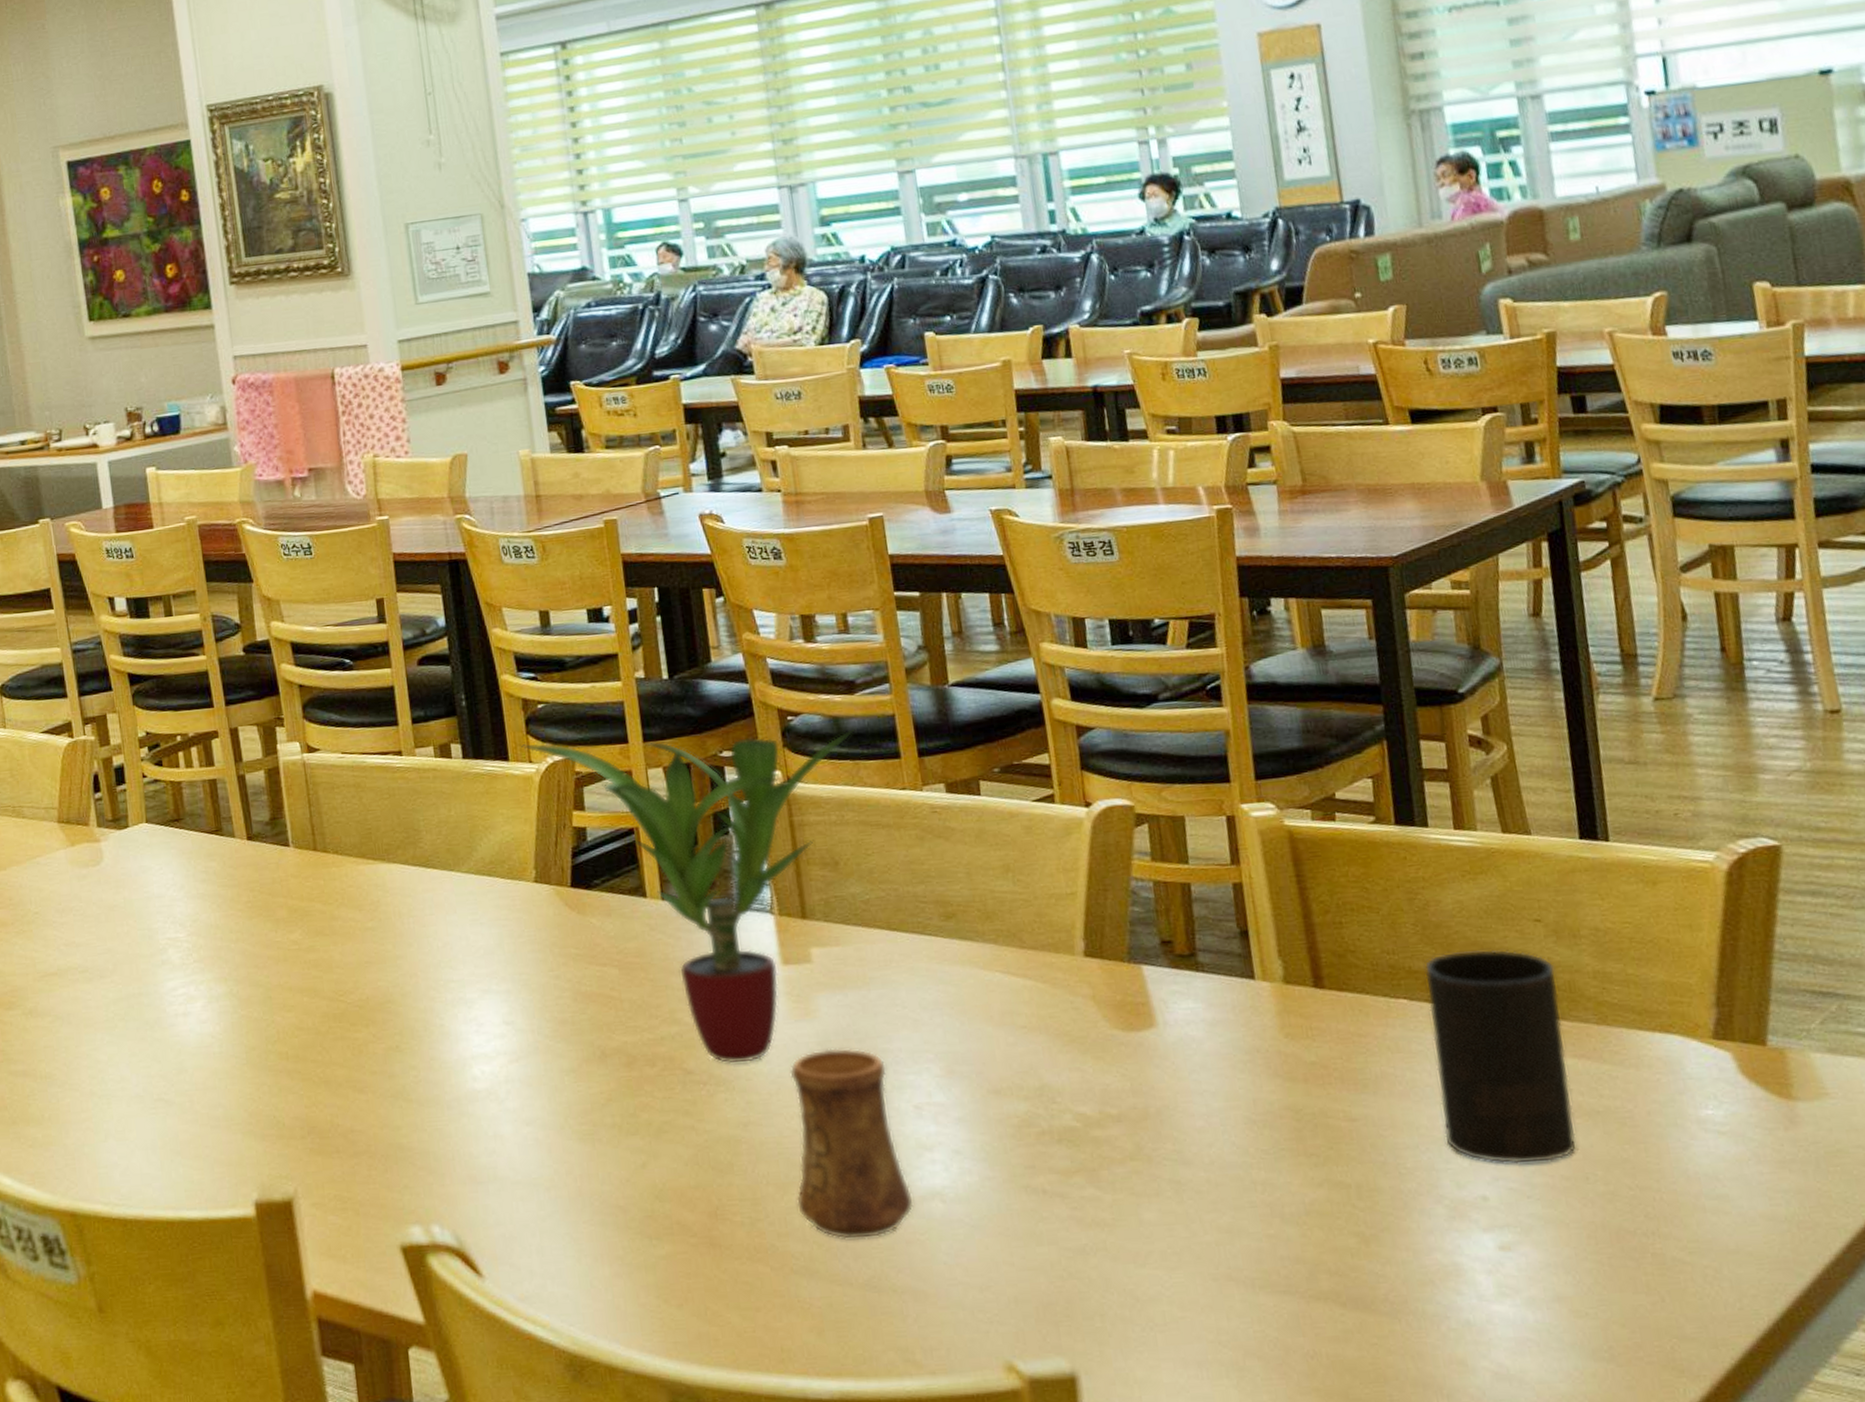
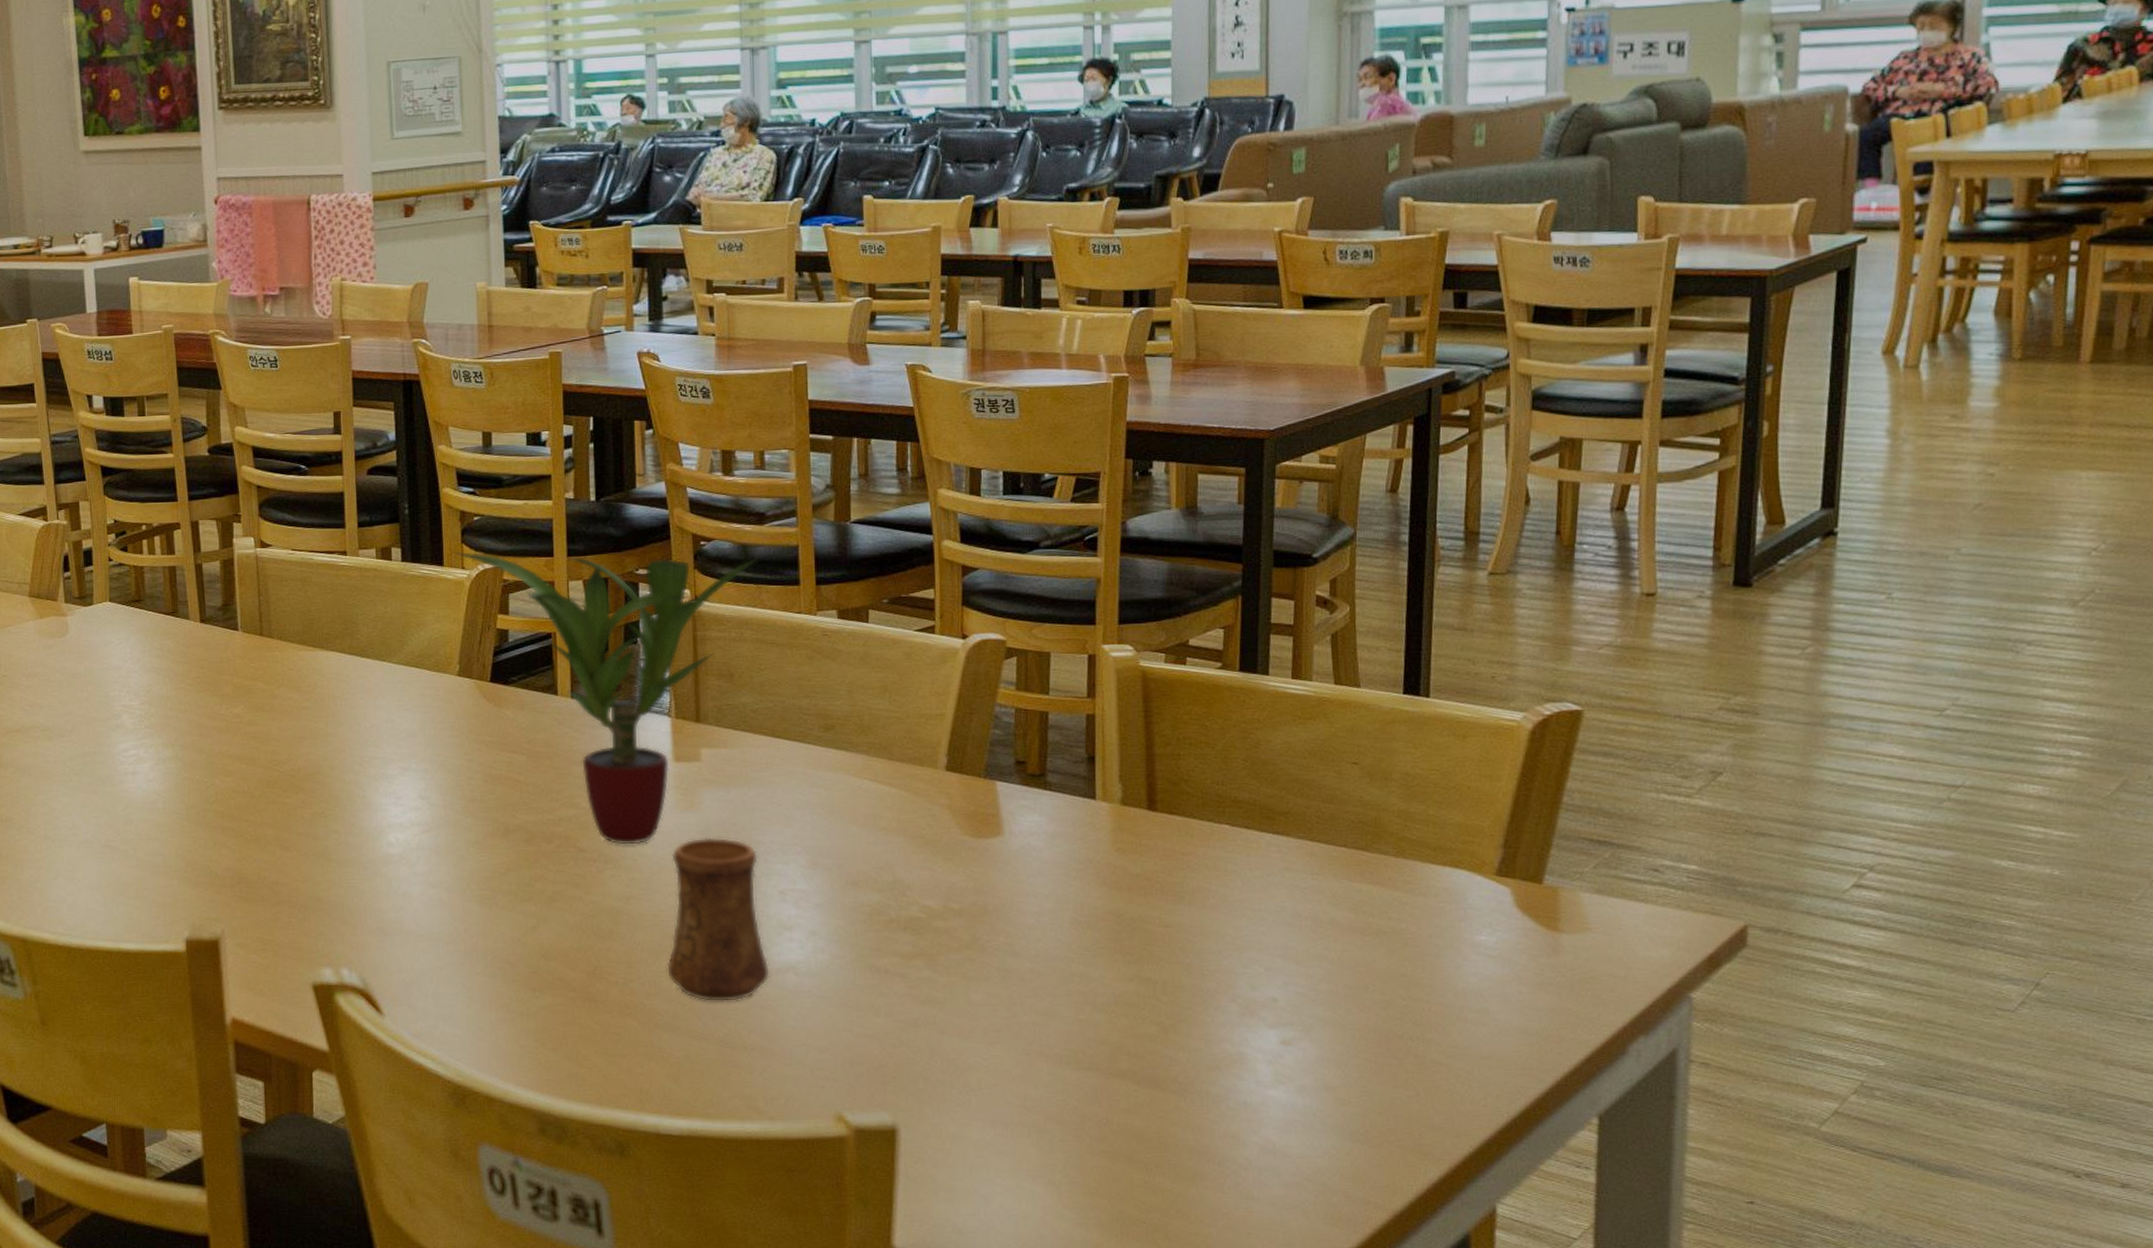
cup: present [1424,949,1577,1164] -> none [1246,785,1365,972]

